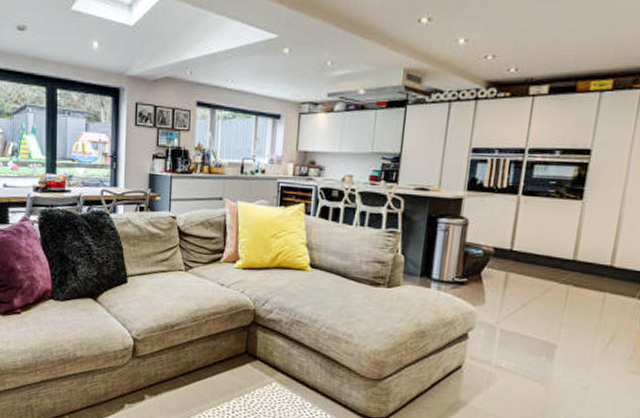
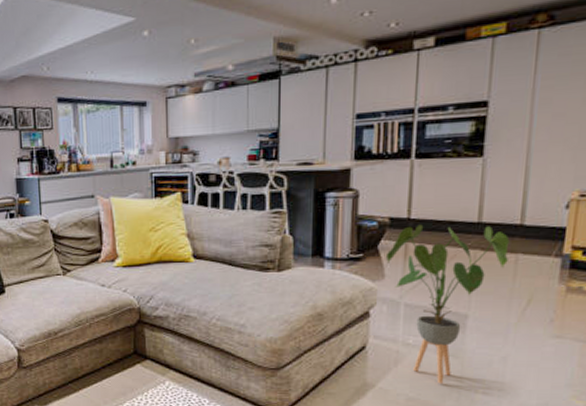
house plant: none [487,256,600,408] -> present [385,224,510,384]

